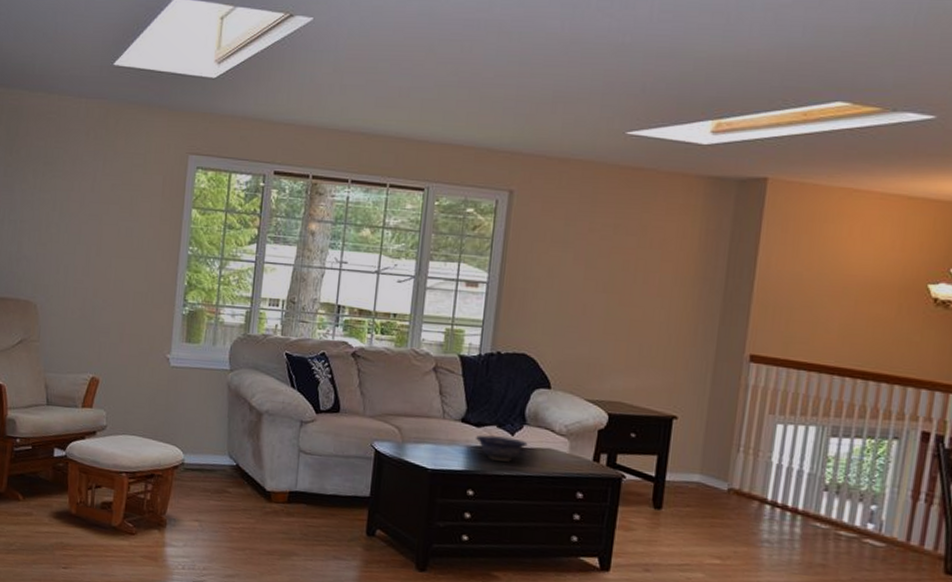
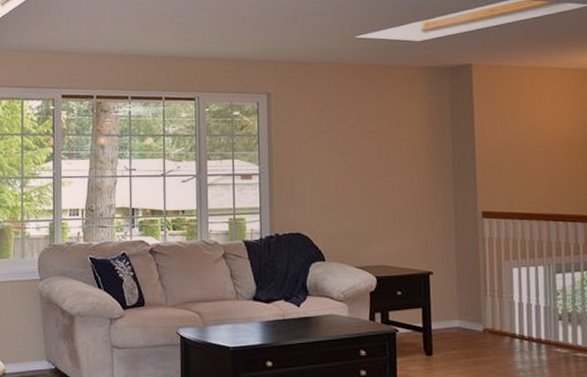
decorative bowl: present [475,435,528,462] -> none [266,308,313,331]

